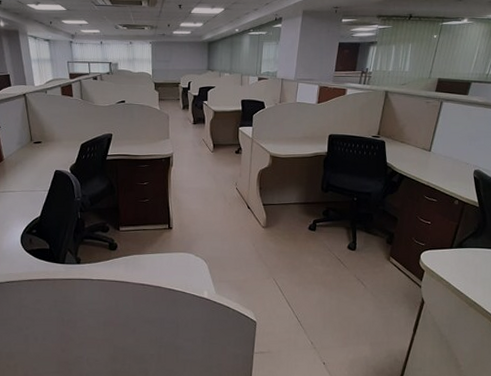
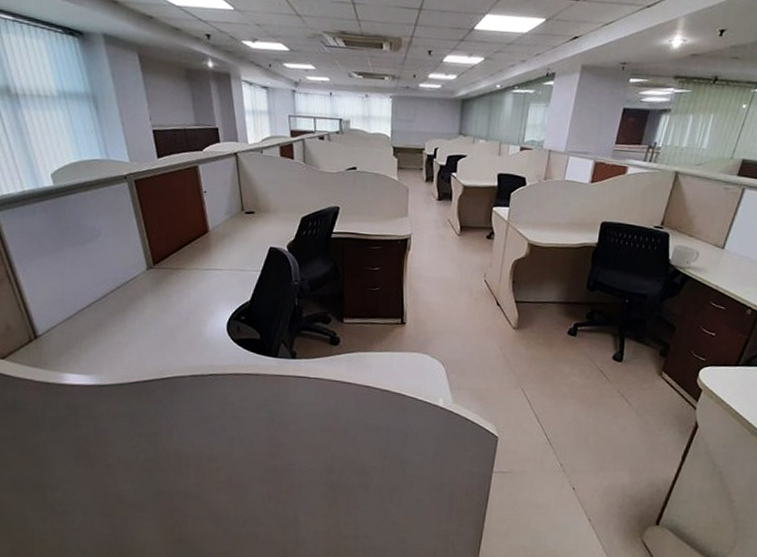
mug: none [388,150,411,169] -> present [670,244,700,268]

